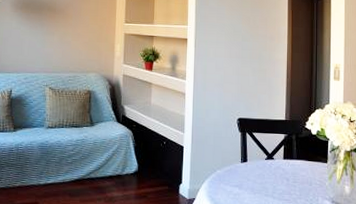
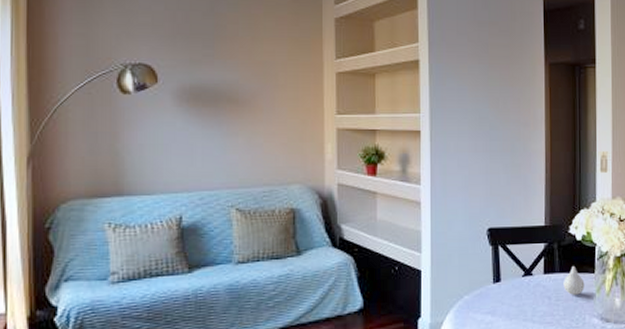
vase: none [300,155,318,179] -> present [563,266,585,295]

